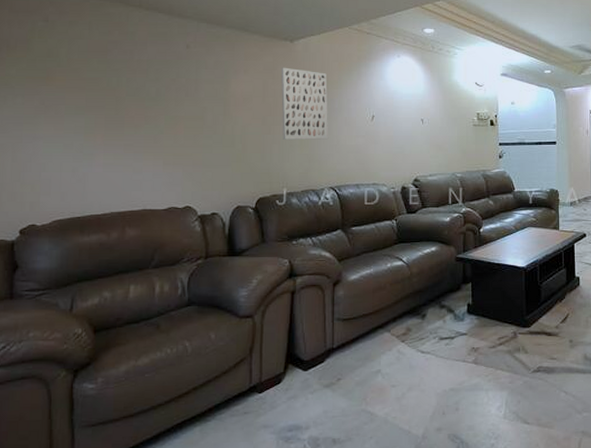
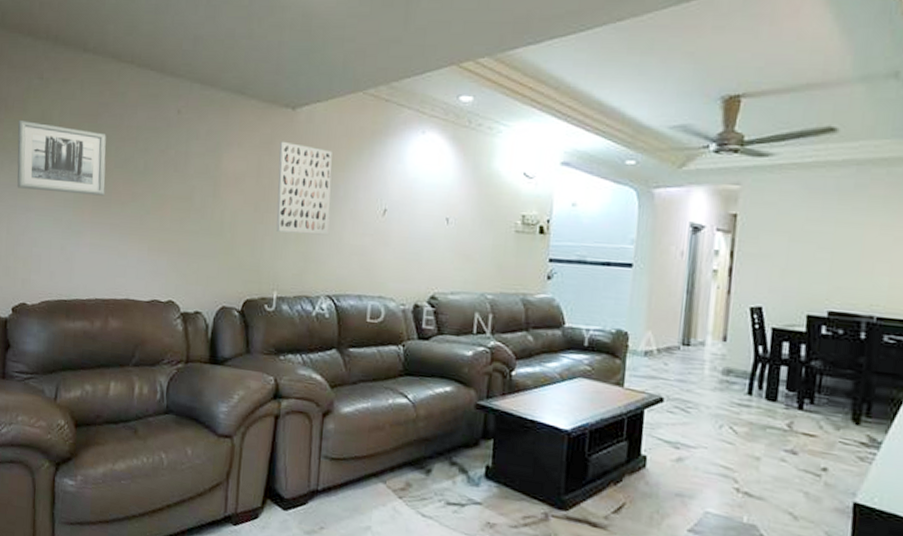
wall art: none [21,59,118,121] -> present [17,121,106,196]

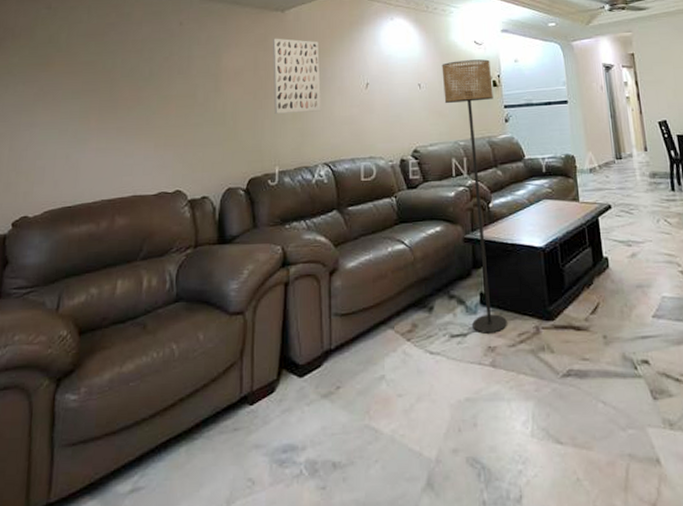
wall art: present [17,121,106,196] -> none [22,46,113,107]
floor lamp: none [472,195,540,511] -> present [441,59,507,334]

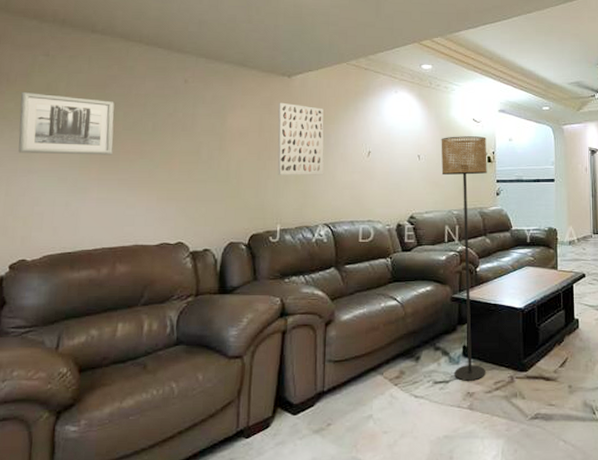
wall art: none [22,46,113,107] -> present [18,92,115,155]

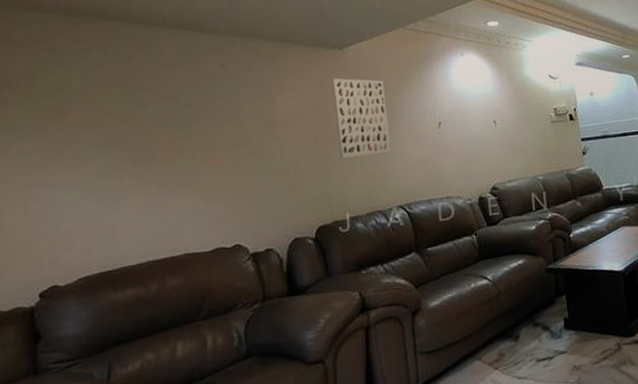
wall art: present [18,92,115,155] -> none [27,95,146,166]
floor lamp: present [441,136,487,381] -> none [517,93,591,355]

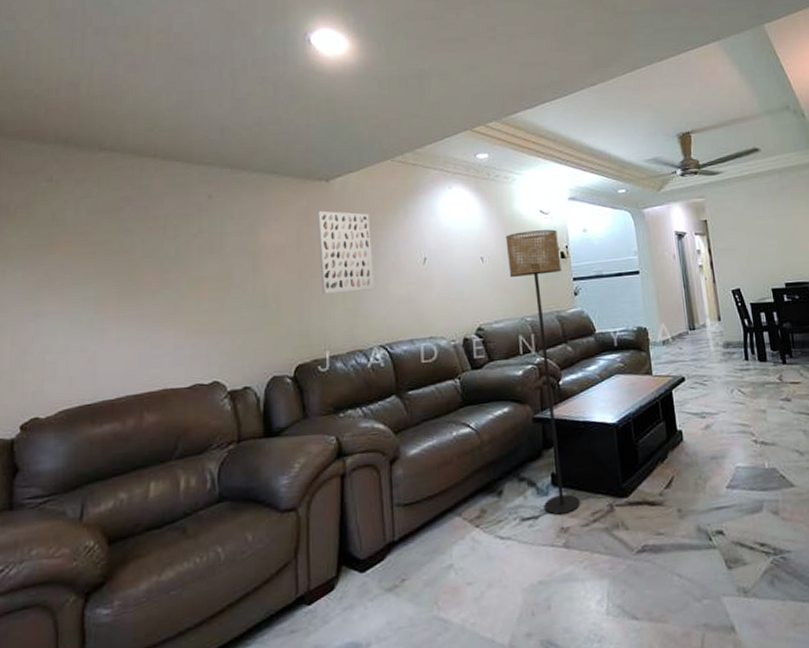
floor lamp: none [517,93,591,355] -> present [505,229,580,515]

